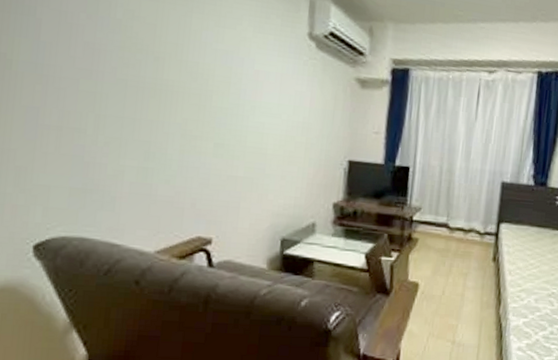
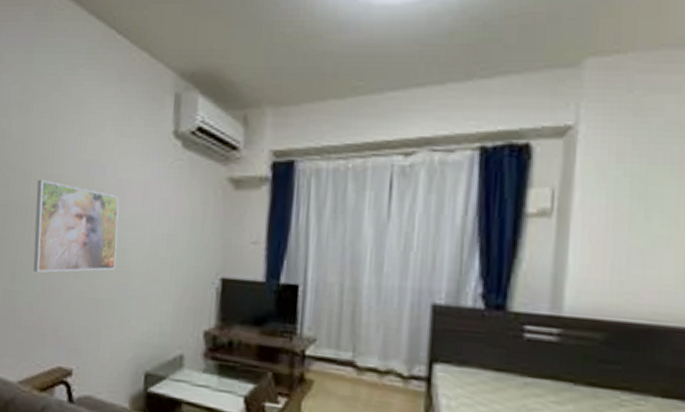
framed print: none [169,64,257,152] -> present [33,179,120,273]

